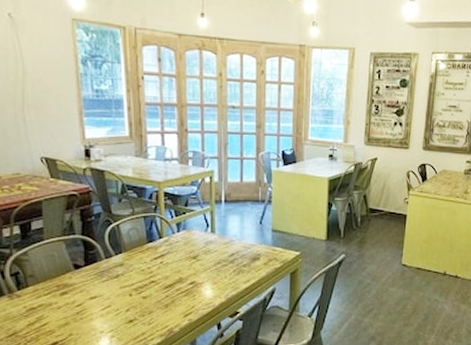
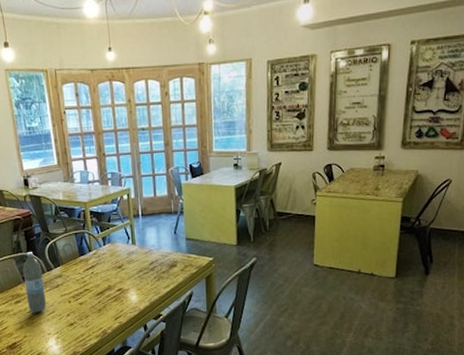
water bottle: none [74,235,101,307] -> present [23,252,46,313]

